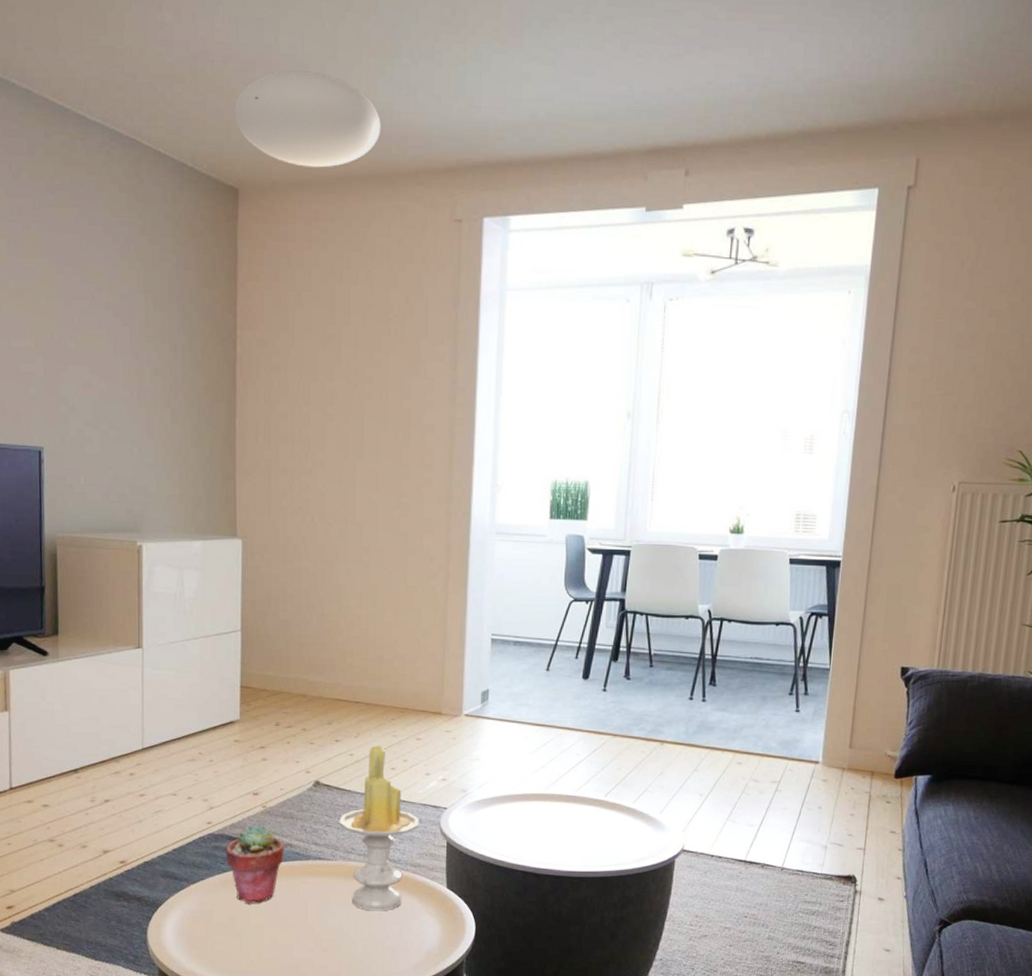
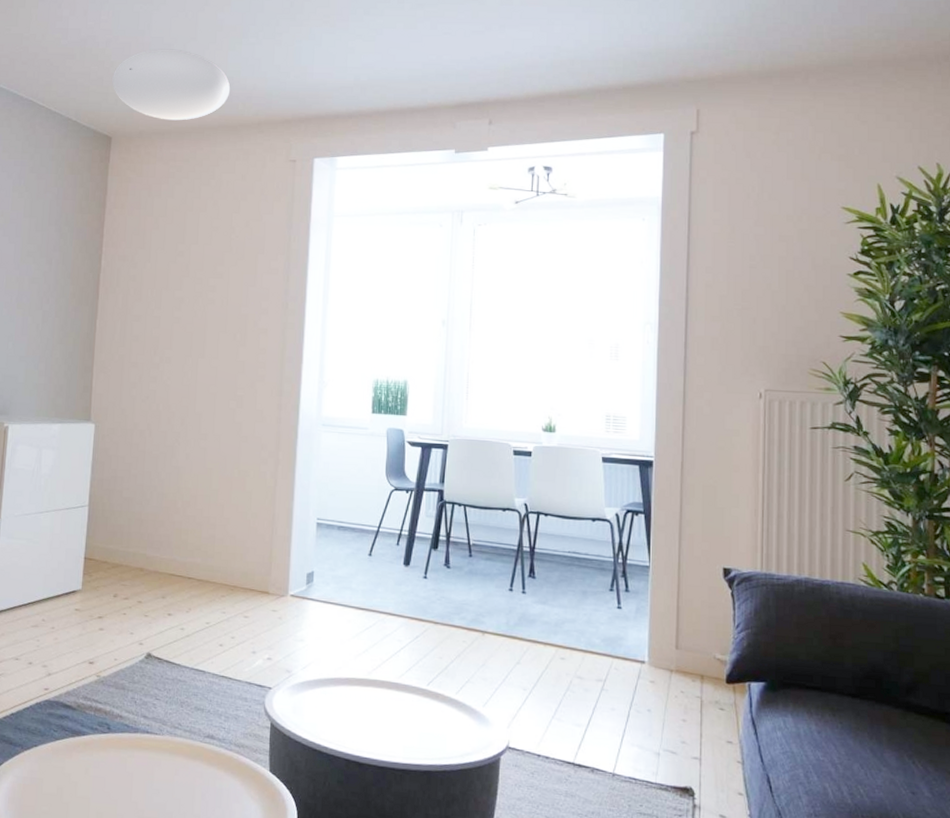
potted succulent: present [225,824,284,903] -> none [59,693,115,775]
candle: present [339,745,420,911] -> none [167,621,245,792]

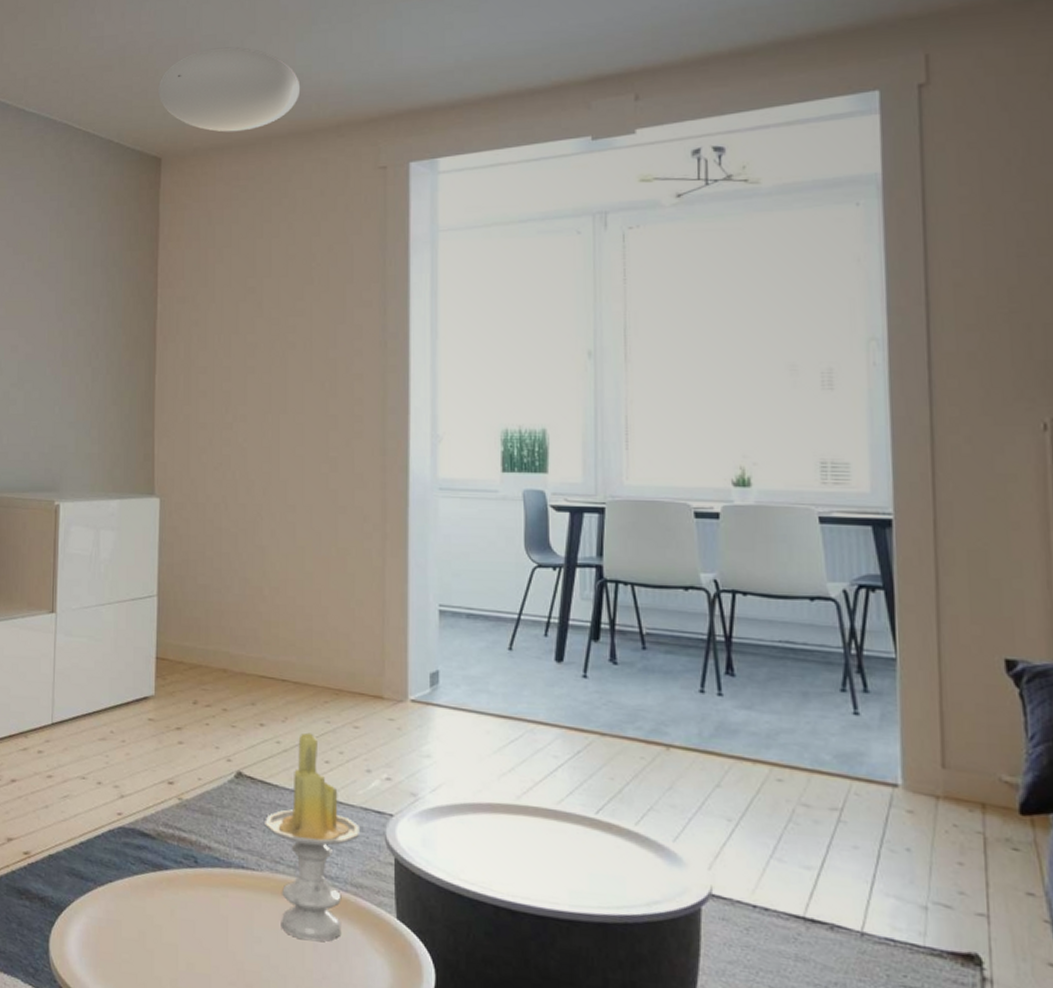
candle: none [167,621,245,792] -> present [265,732,361,942]

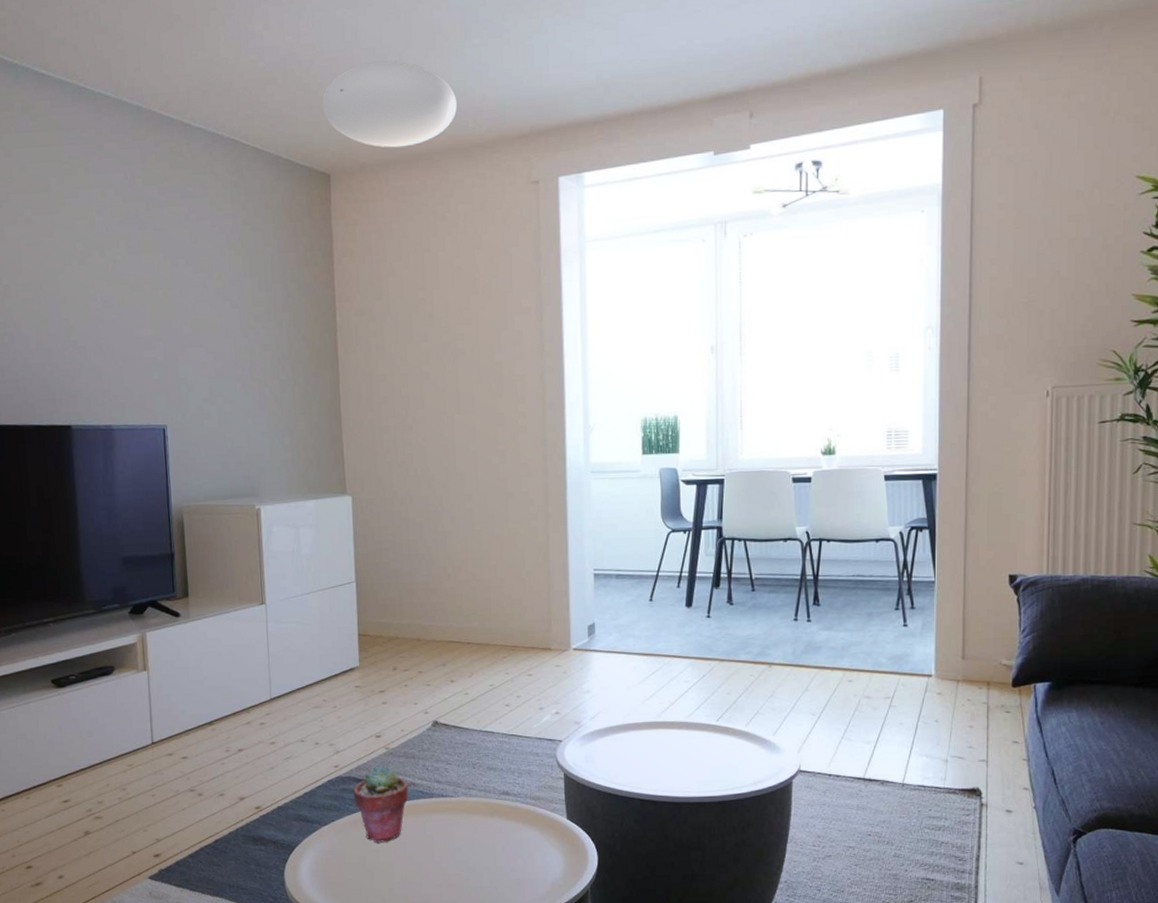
potted succulent: none [136,819,202,917] -> present [352,765,409,842]
candle: present [265,732,361,942] -> none [459,683,536,845]

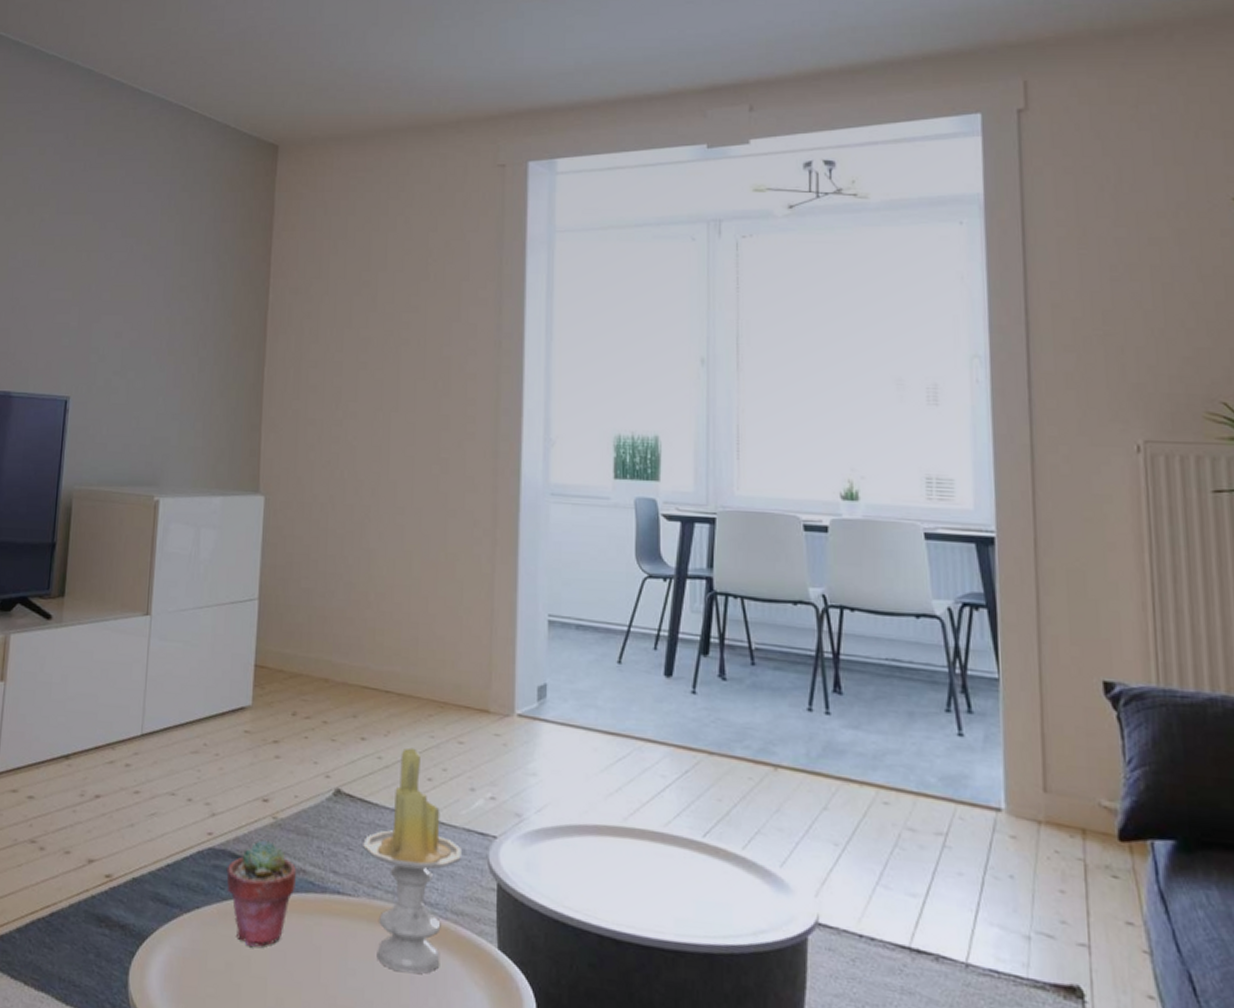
ceiling light: present [322,60,457,148] -> none [278,37,421,123]
candle: none [459,683,536,845] -> present [363,747,463,974]

